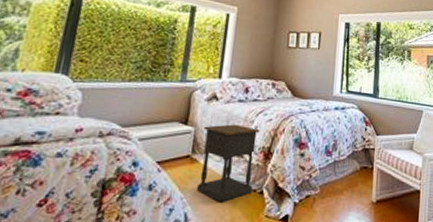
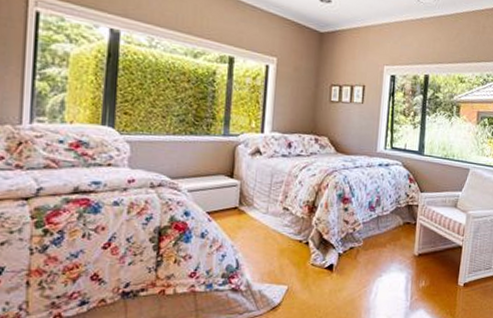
nightstand: present [196,124,260,202] -> none [245,178,304,251]

